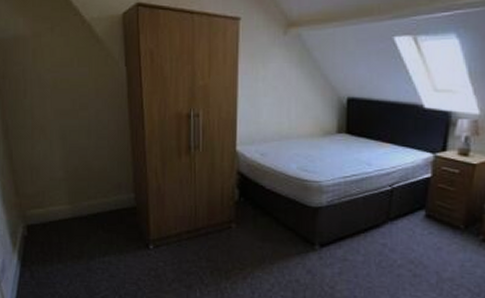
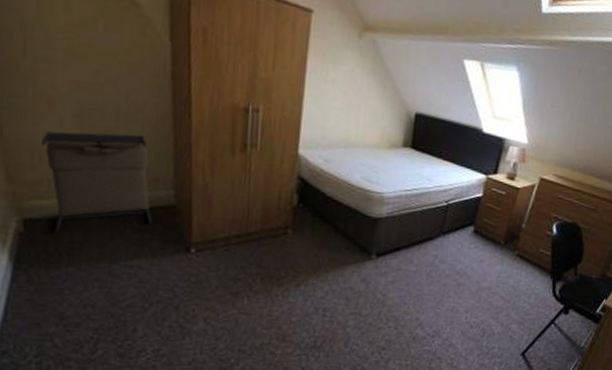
laundry hamper: none [38,148,118,235] -> present [42,131,152,233]

